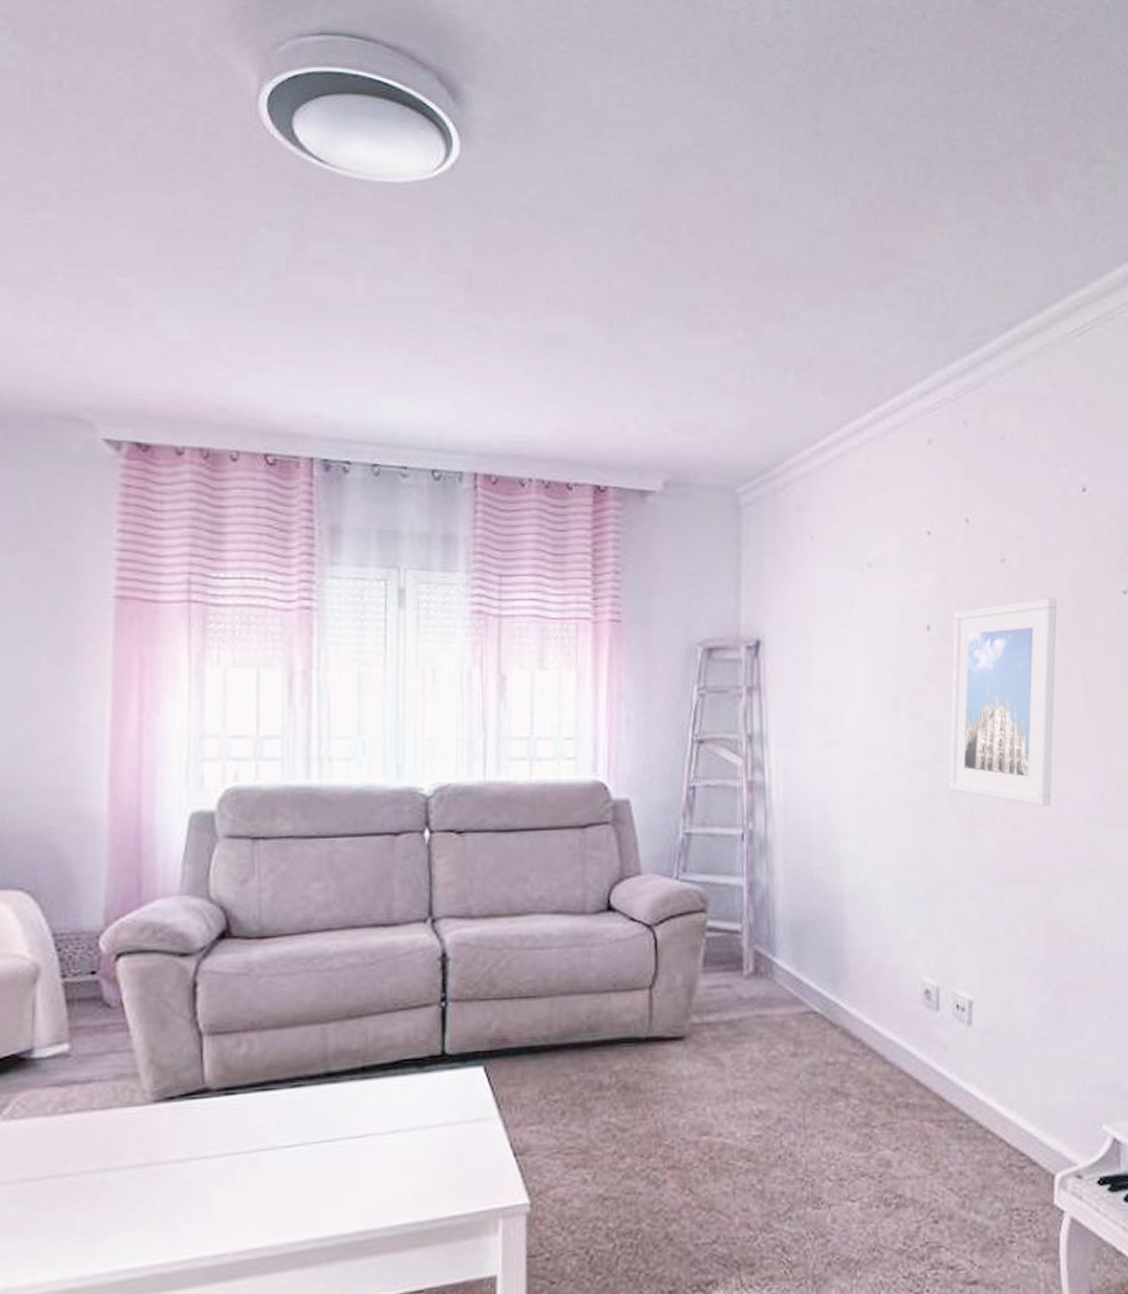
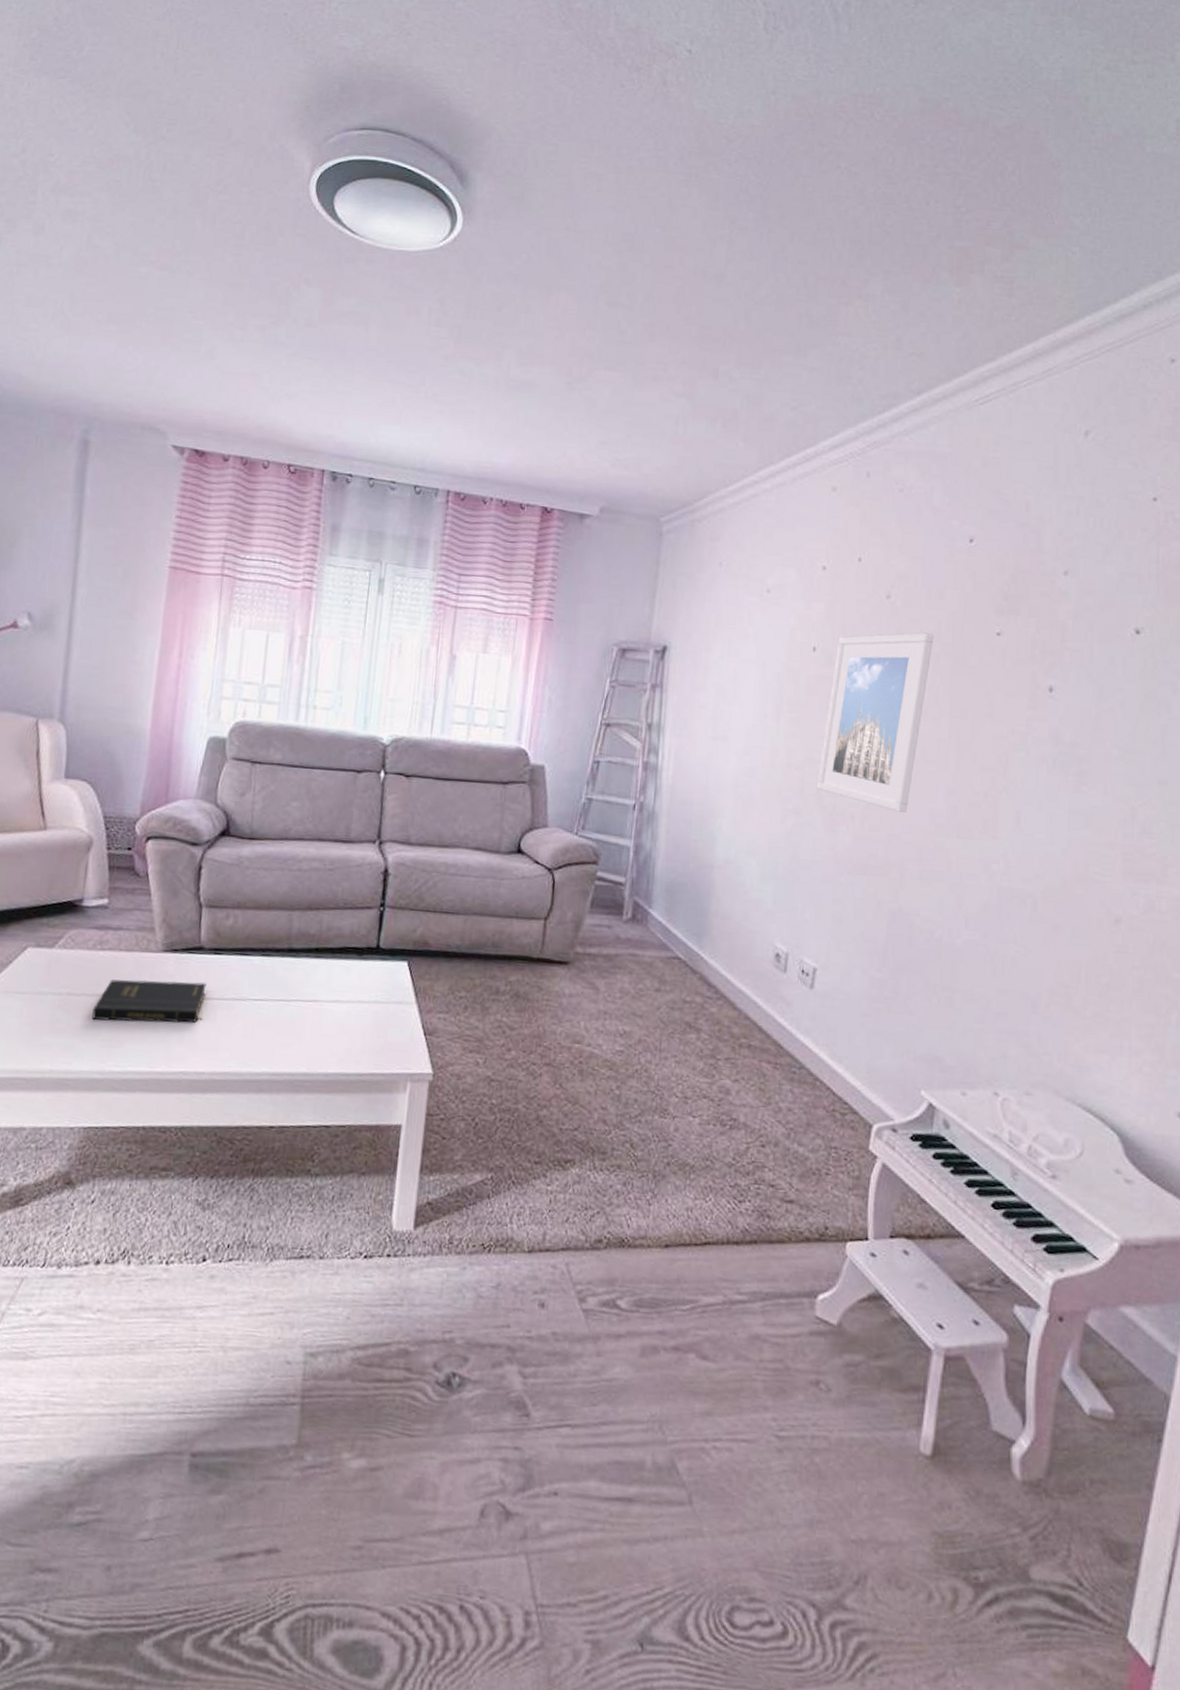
book: none [60,1135,218,1211] -> present [92,979,207,1024]

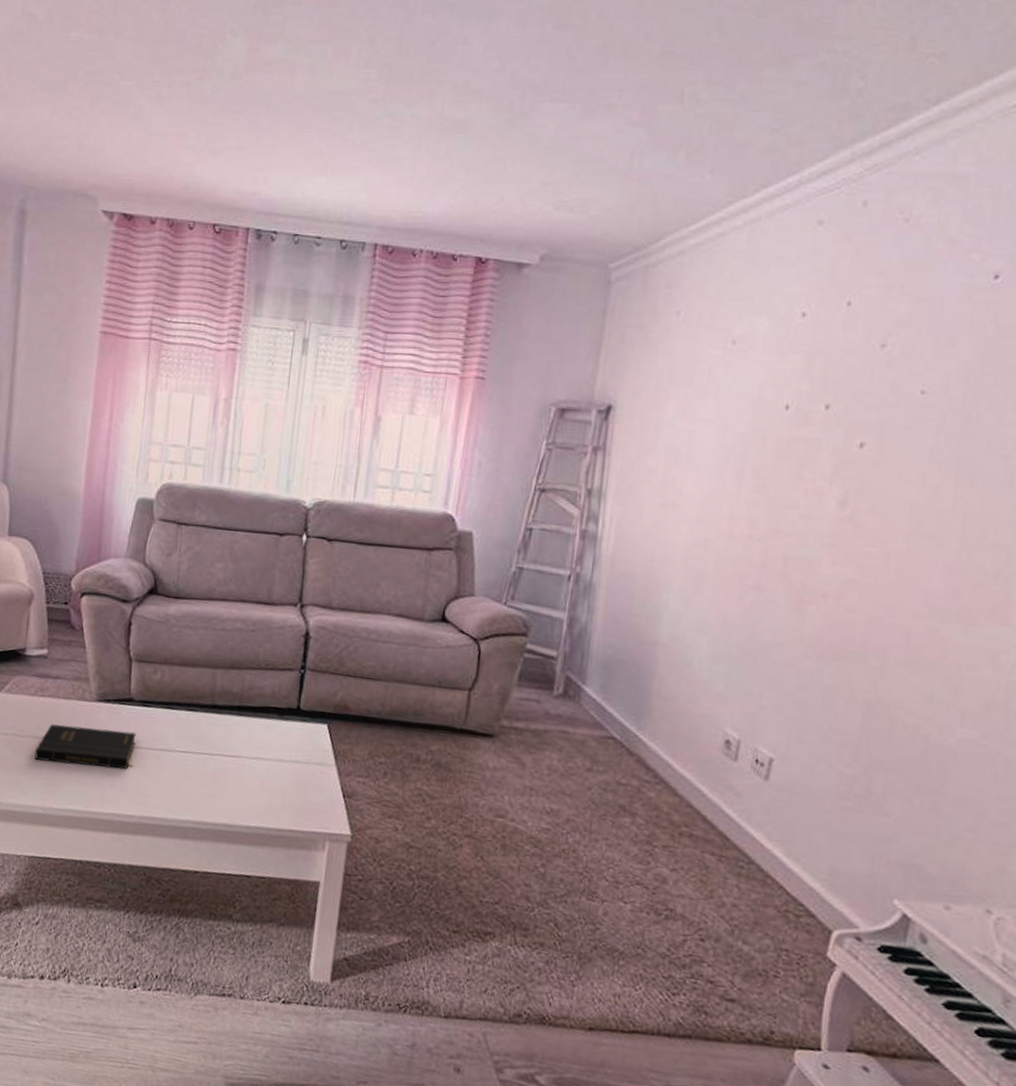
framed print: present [816,632,934,812] -> none [782,387,941,593]

